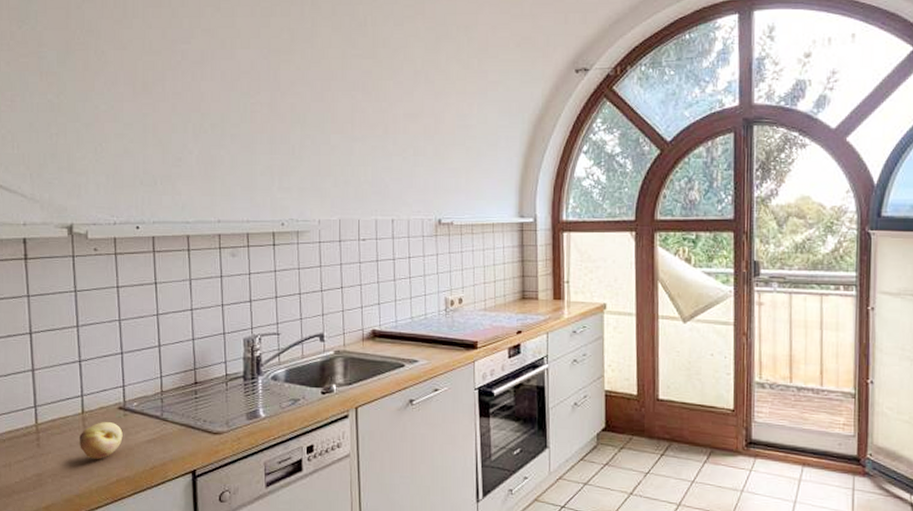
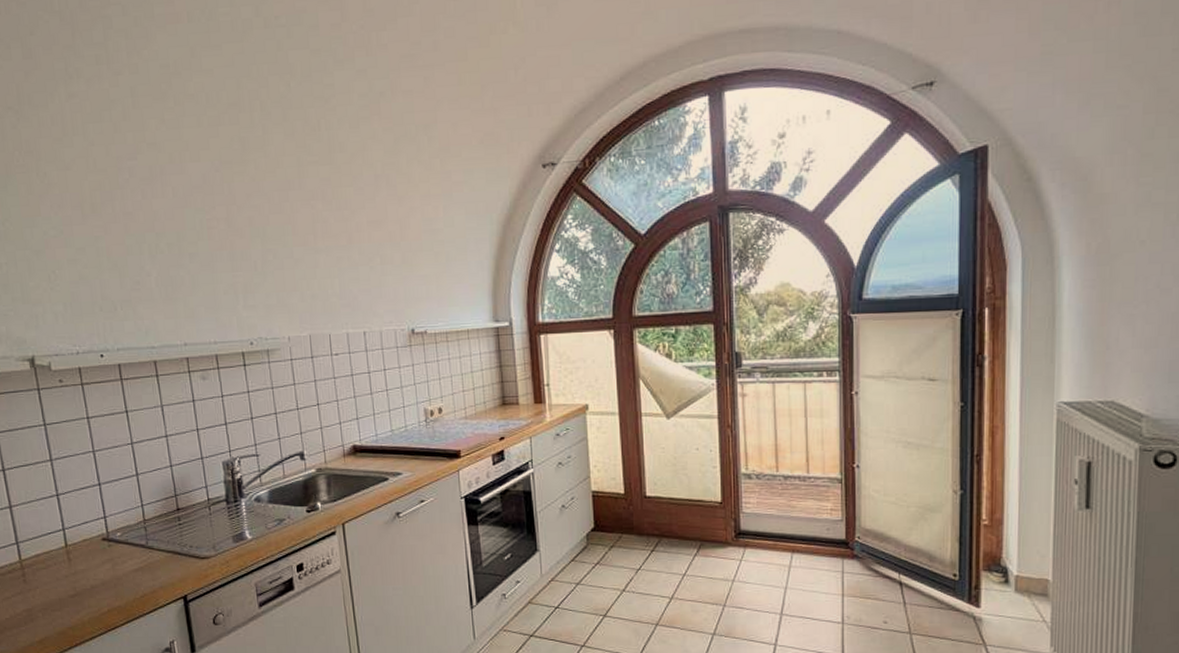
fruit: present [80,422,123,459] -> none [65,554,110,591]

